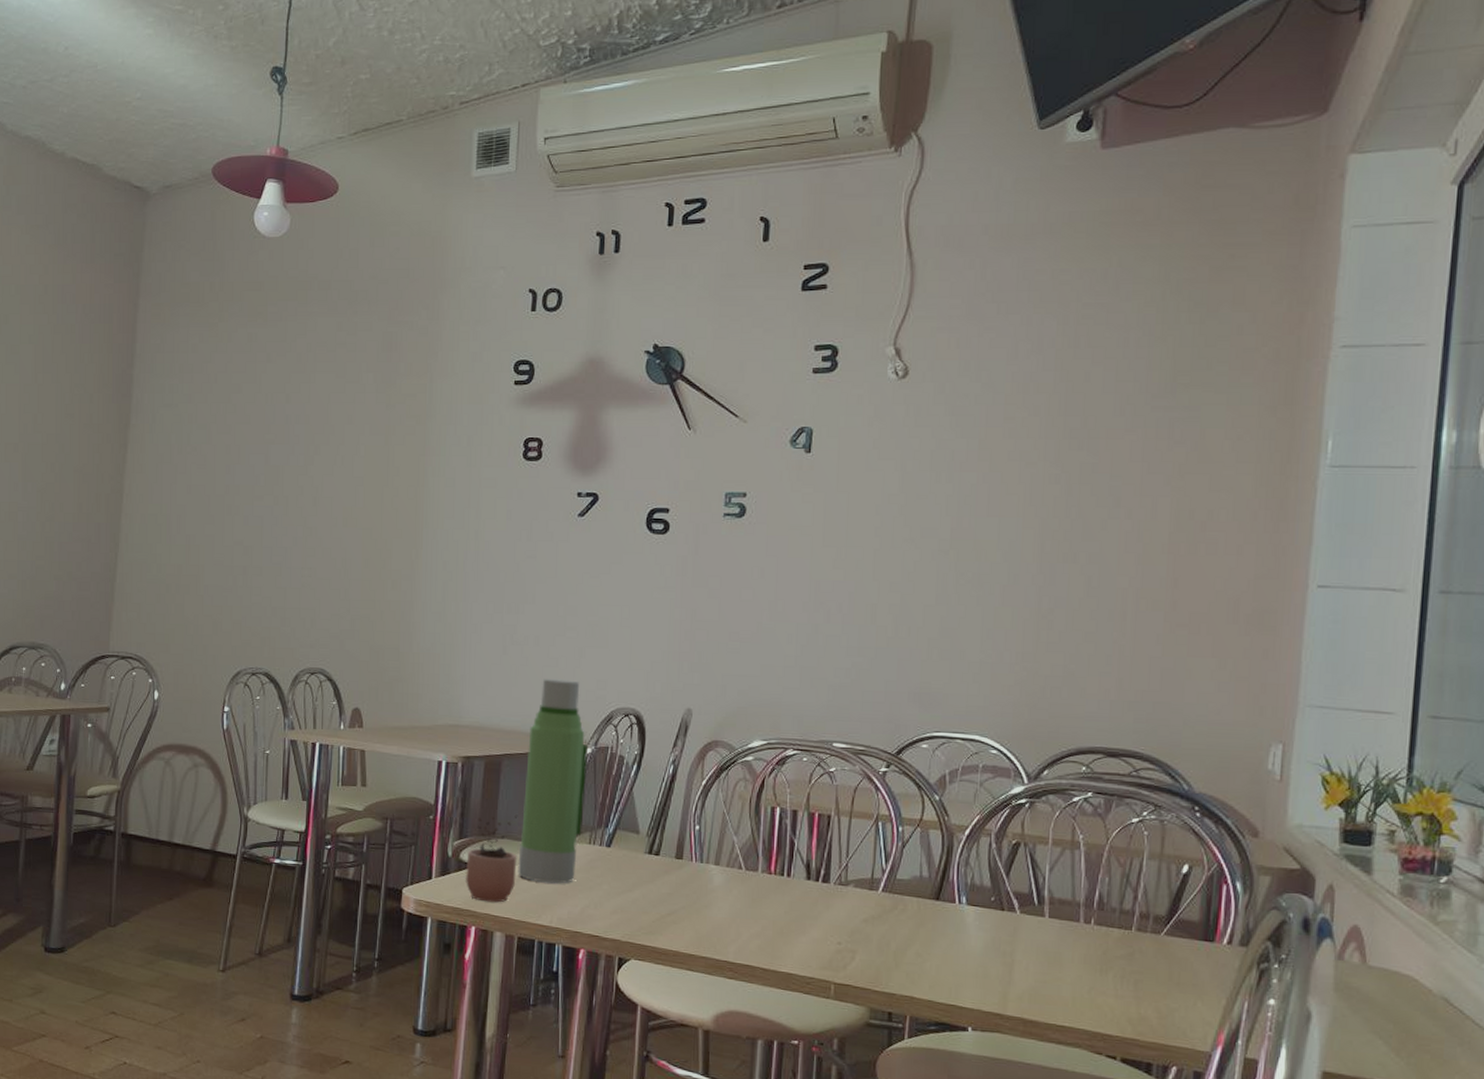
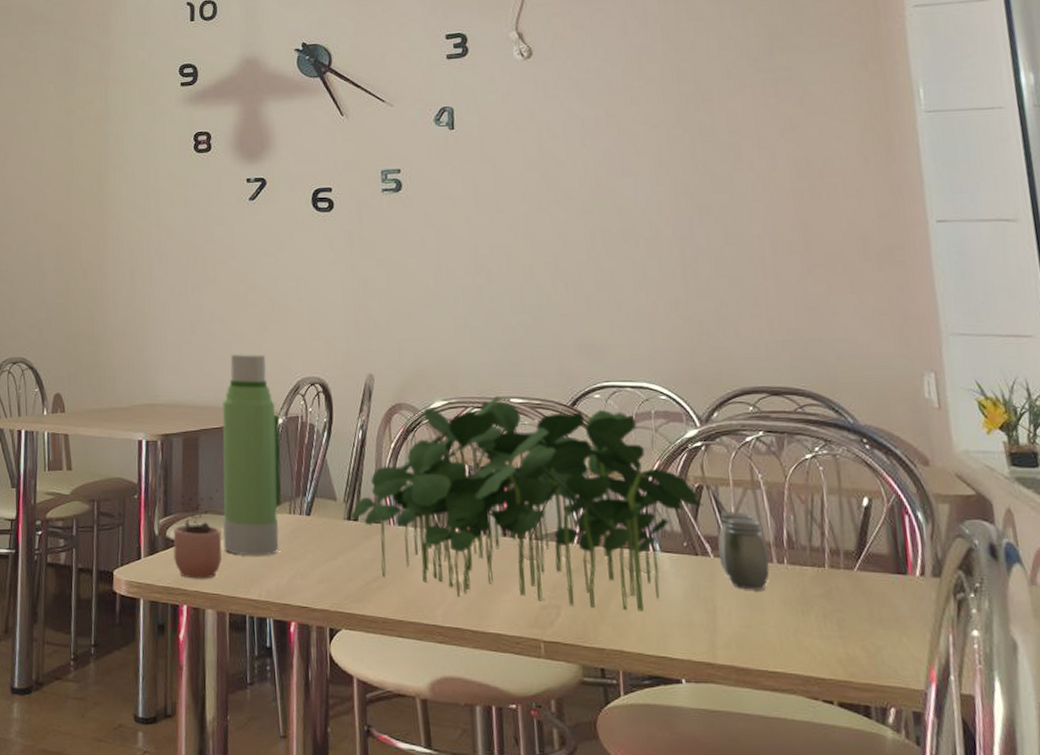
plant: none [652,739,1018,961] -> present [350,396,704,611]
salt and pepper shaker: none [1026,869,1076,948] -> present [718,511,770,590]

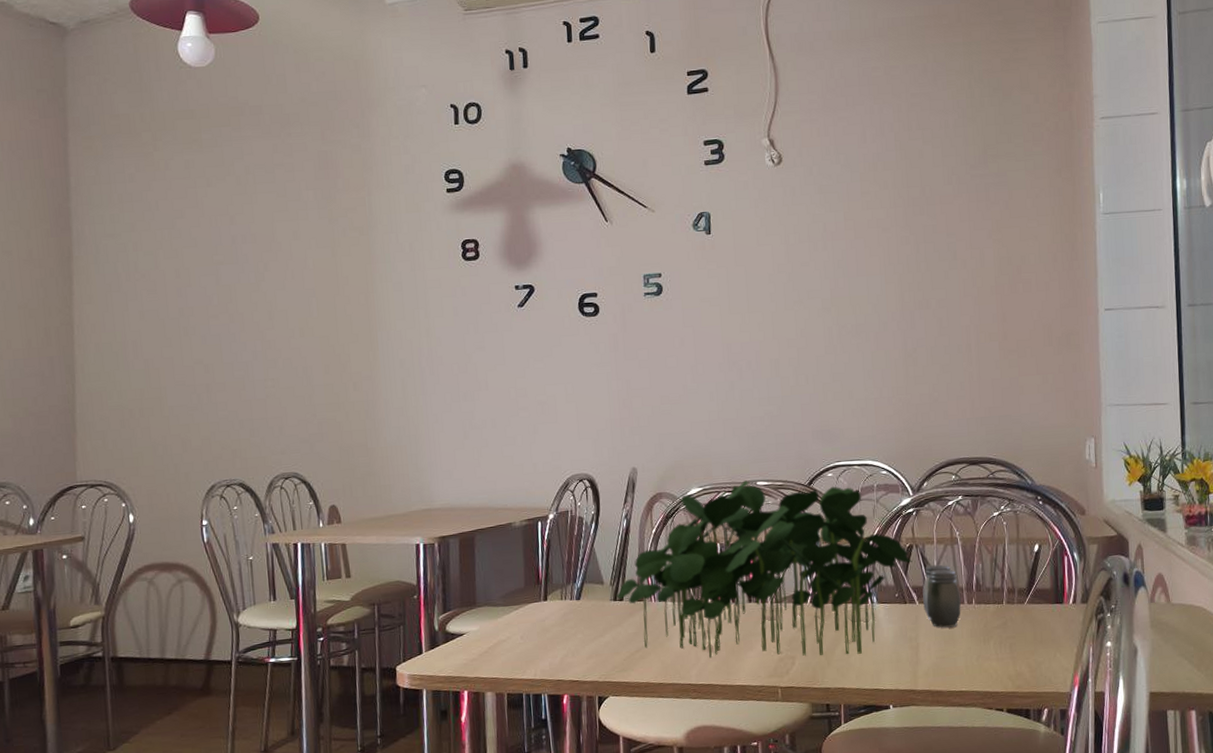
cocoa: present [173,489,222,579] -> none [453,583,499,667]
water bottle: present [222,353,282,556] -> none [496,455,554,641]

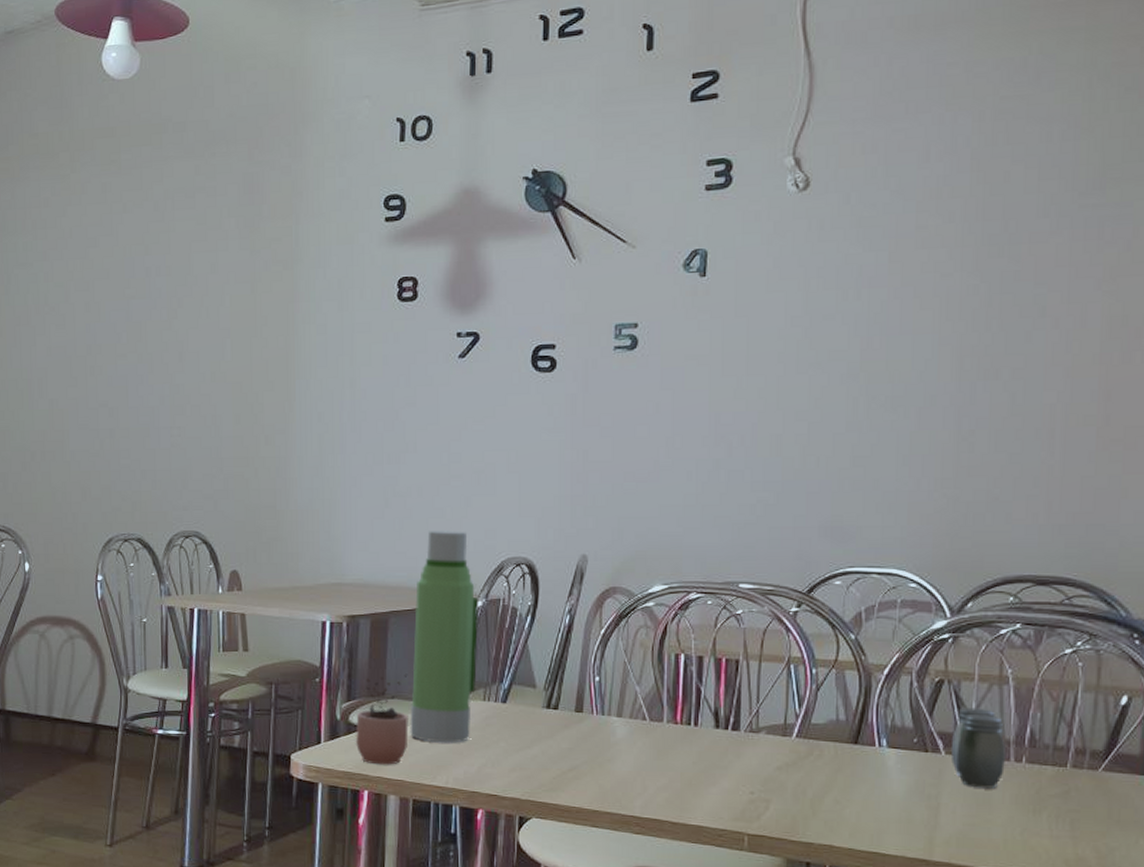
cocoa: none [453,583,499,667] -> present [356,673,409,765]
water bottle: none [496,455,554,641] -> present [410,529,479,743]
plant: present [616,480,913,659] -> none [550,581,942,807]

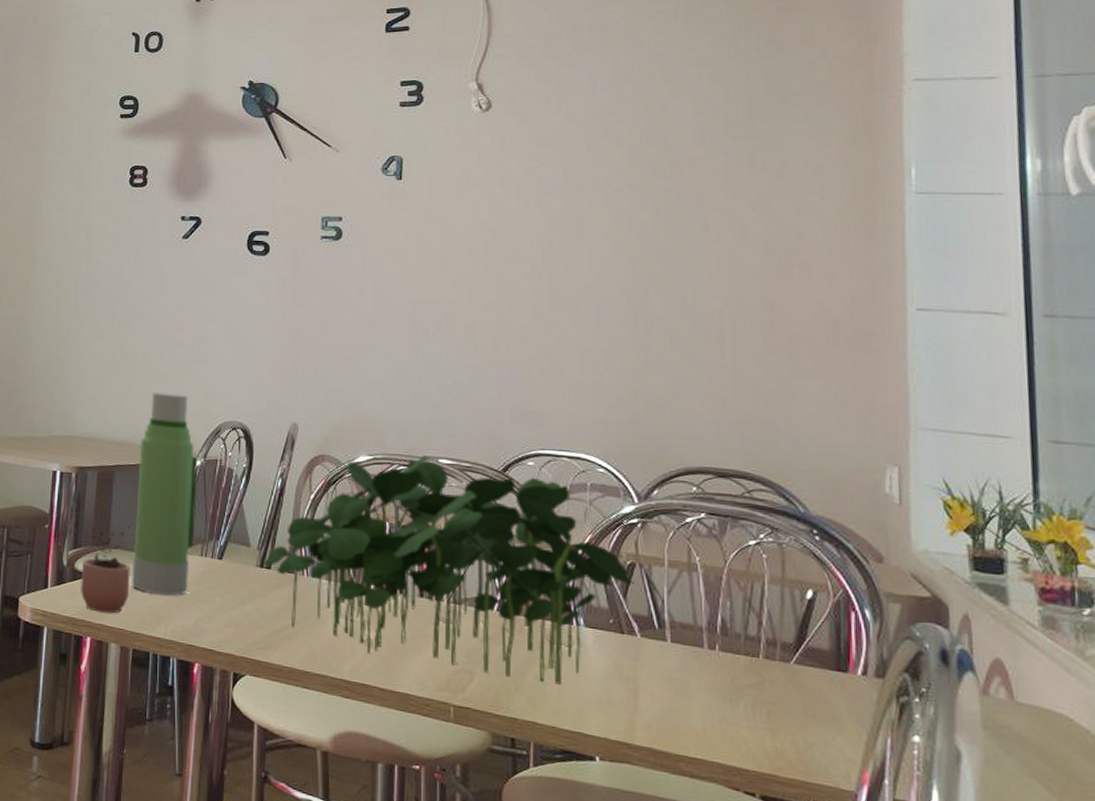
plant: none [550,581,942,807] -> present [263,455,635,685]
salt and pepper shaker: present [952,707,1006,789] -> none [647,591,699,675]

